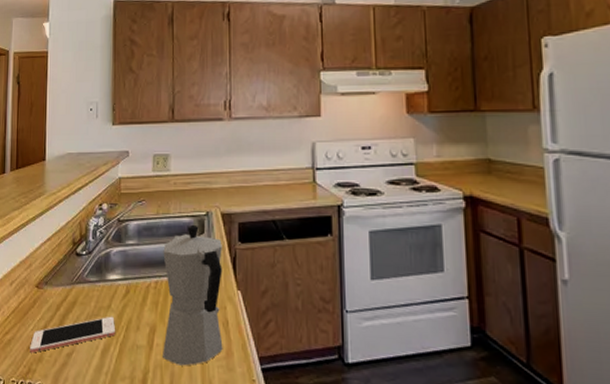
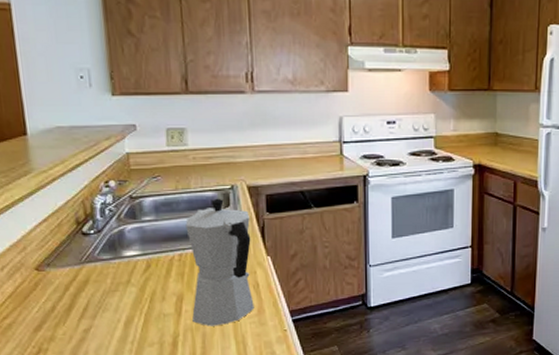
cell phone: present [30,316,115,353] -> none [37,290,138,334]

